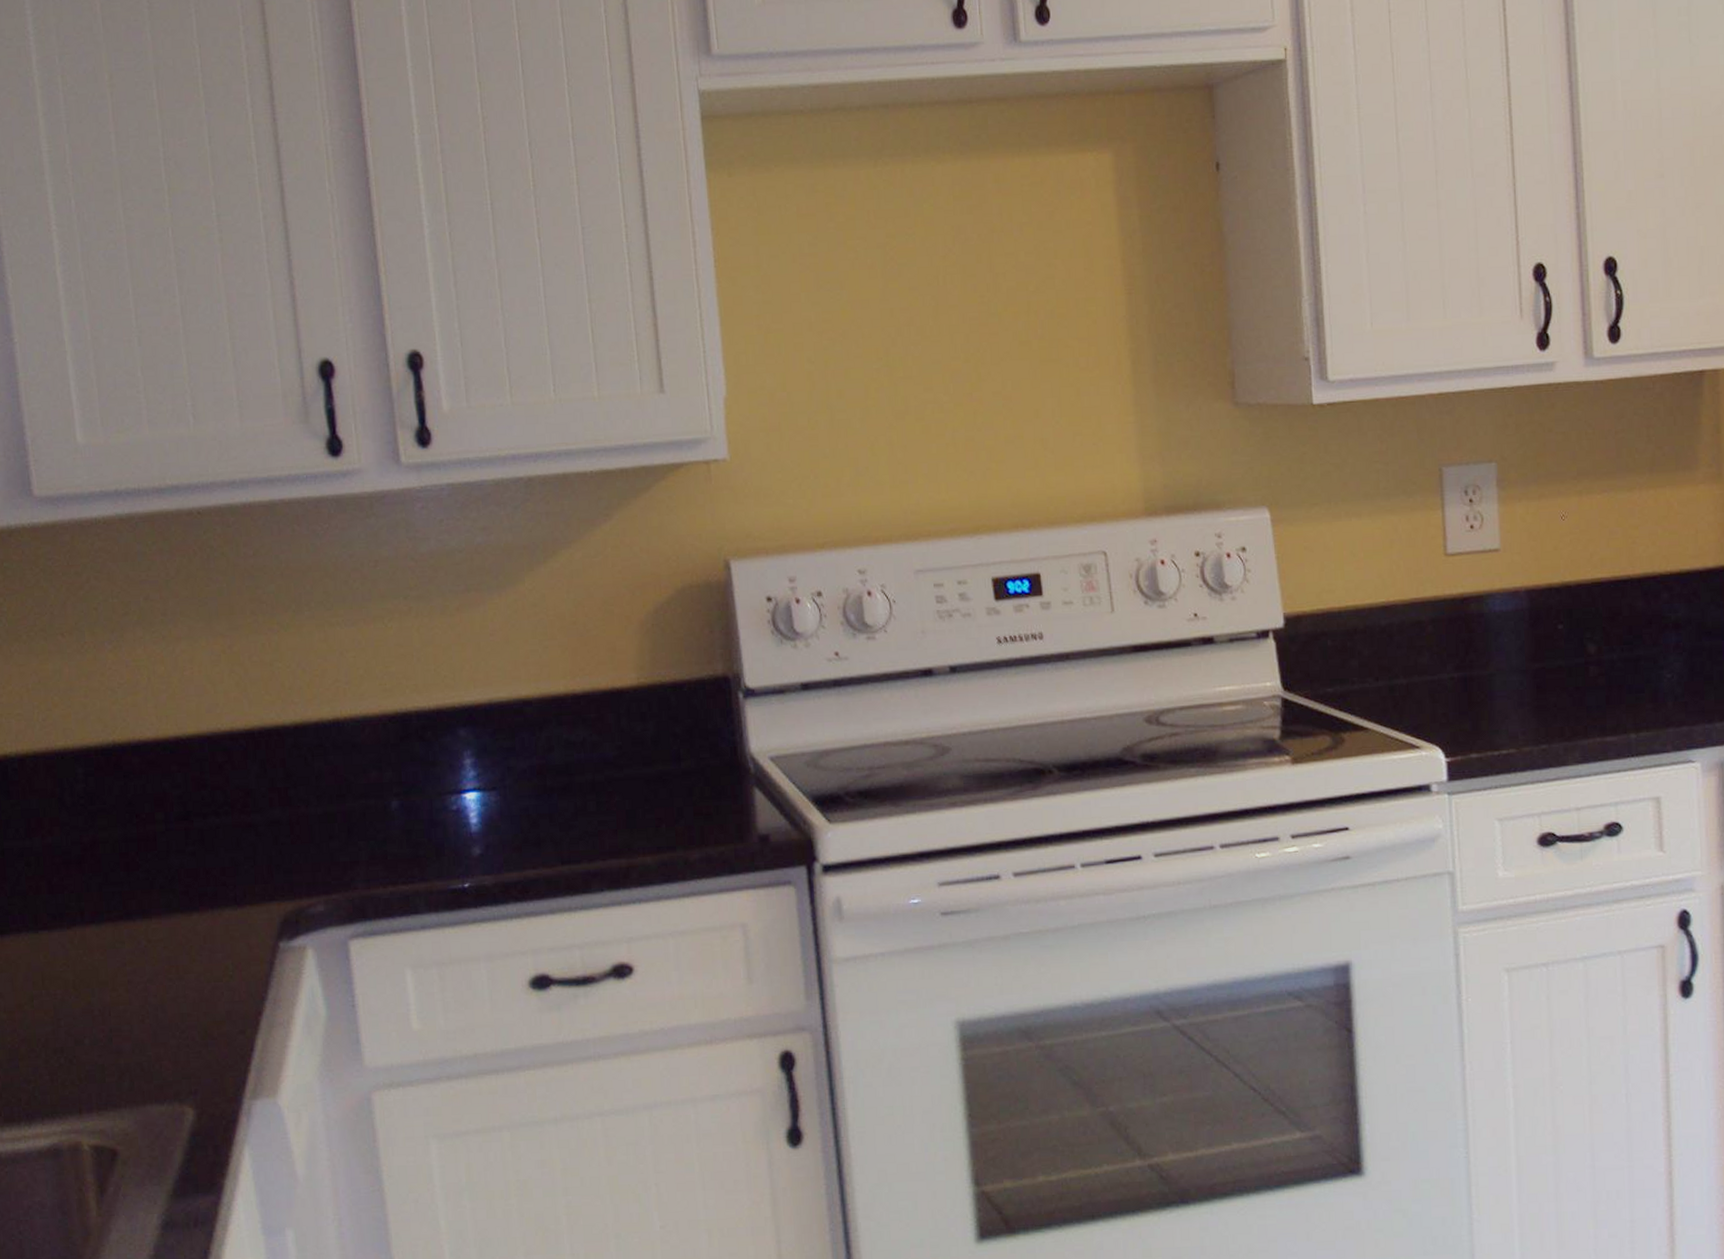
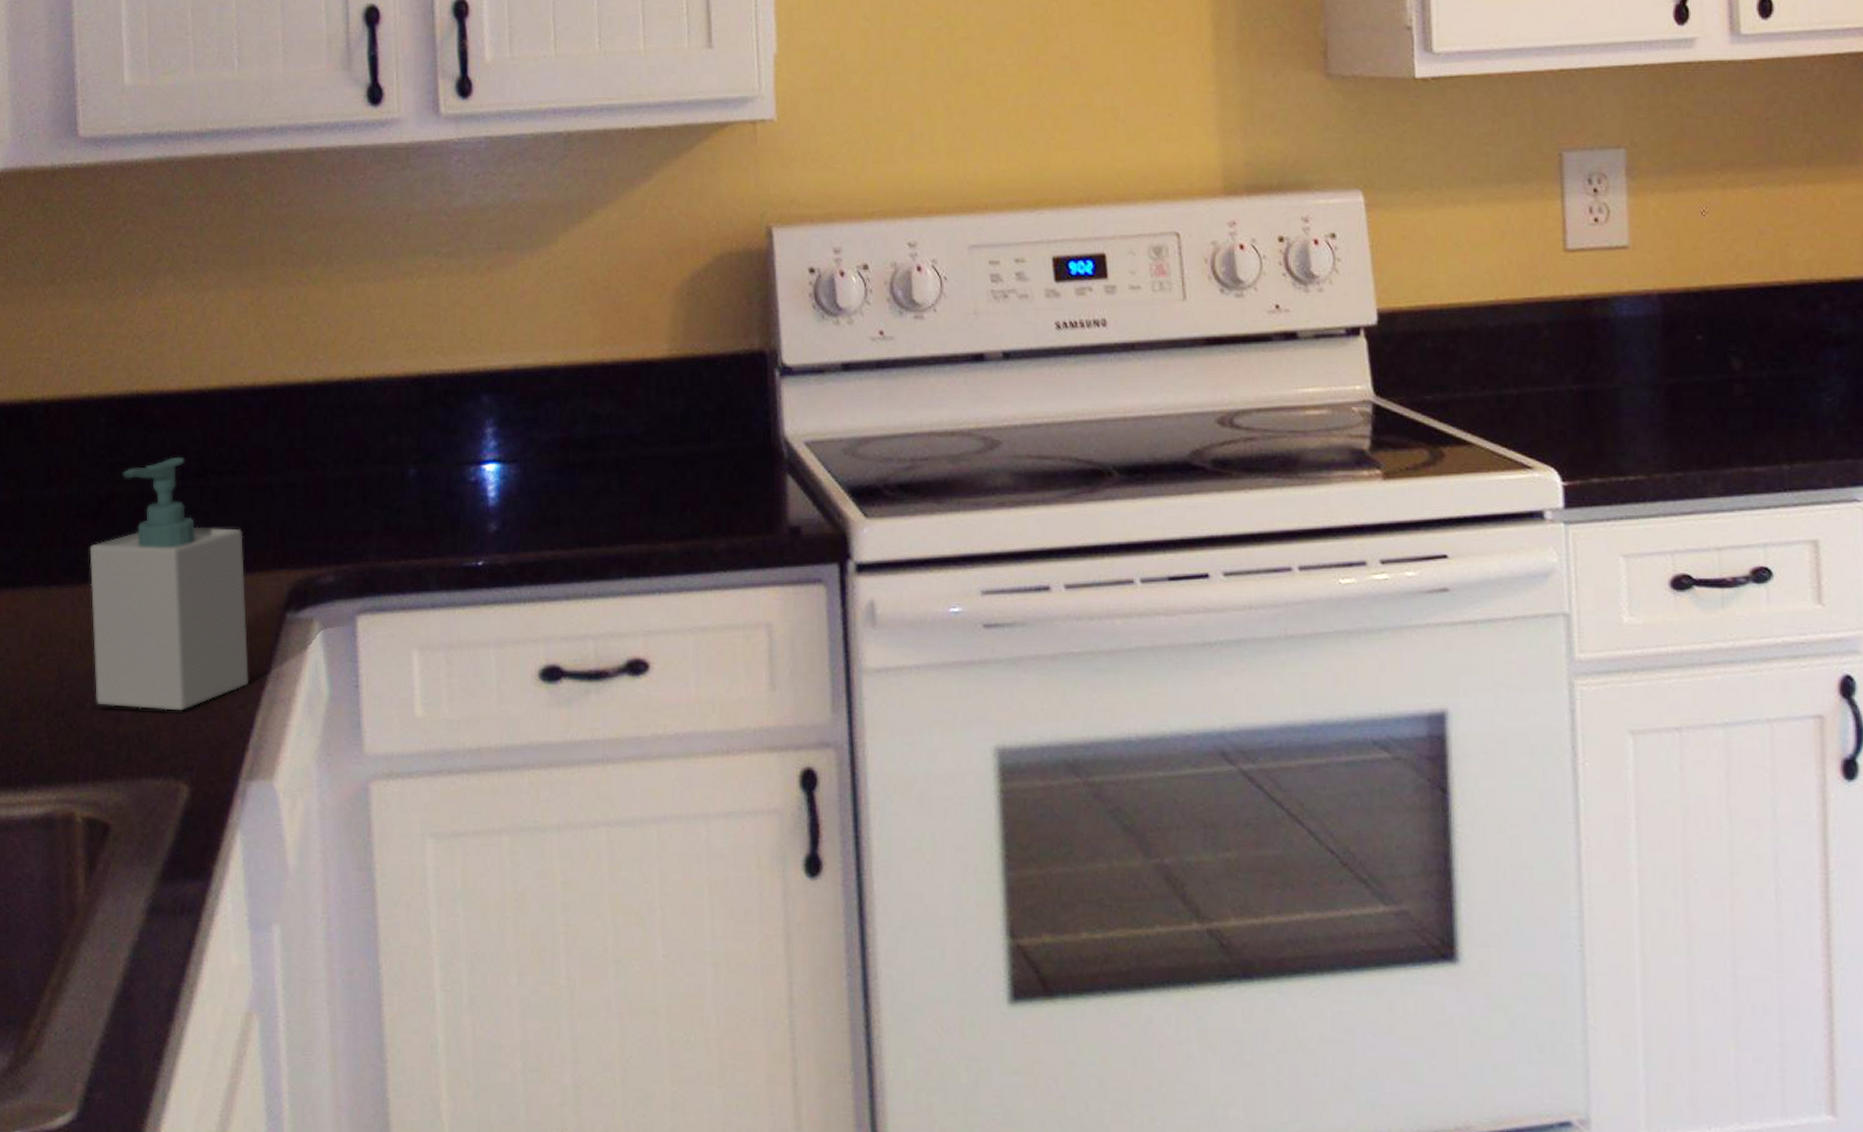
soap bottle: none [76,801,246,1041] -> present [89,456,249,711]

